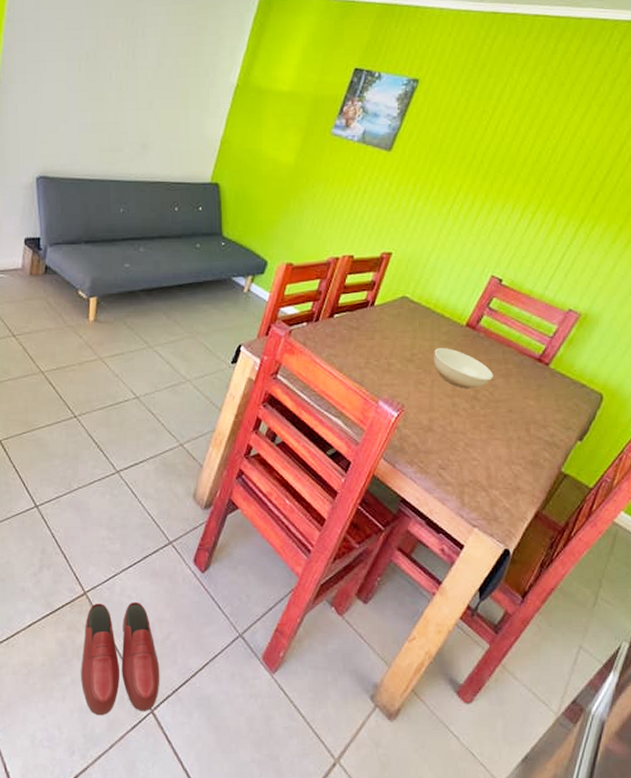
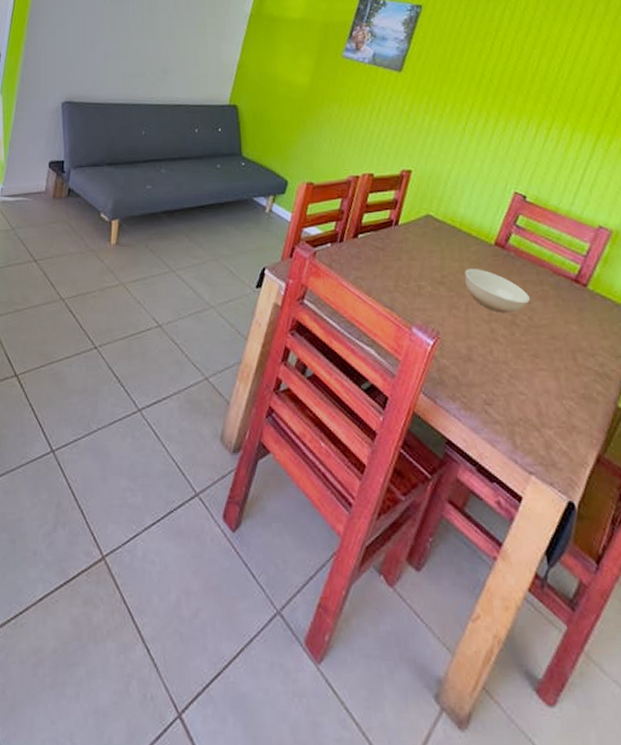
slippers: present [81,602,160,716] -> none [97,568,188,721]

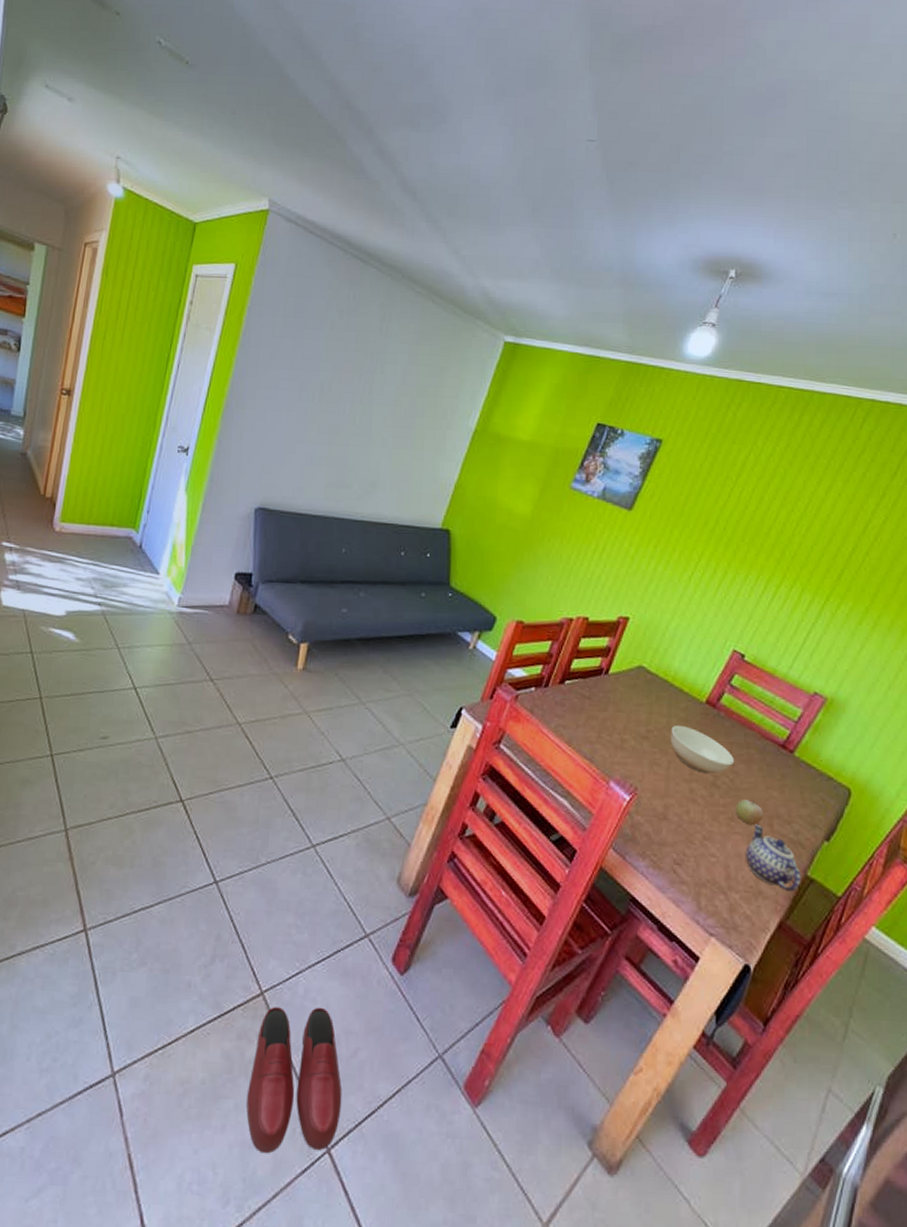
slippers: none [97,568,188,721] -> present [246,1007,342,1154]
fruit: none [537,336,567,360] -> present [736,799,764,825]
teapot: none [553,358,613,424] -> present [745,823,802,891]

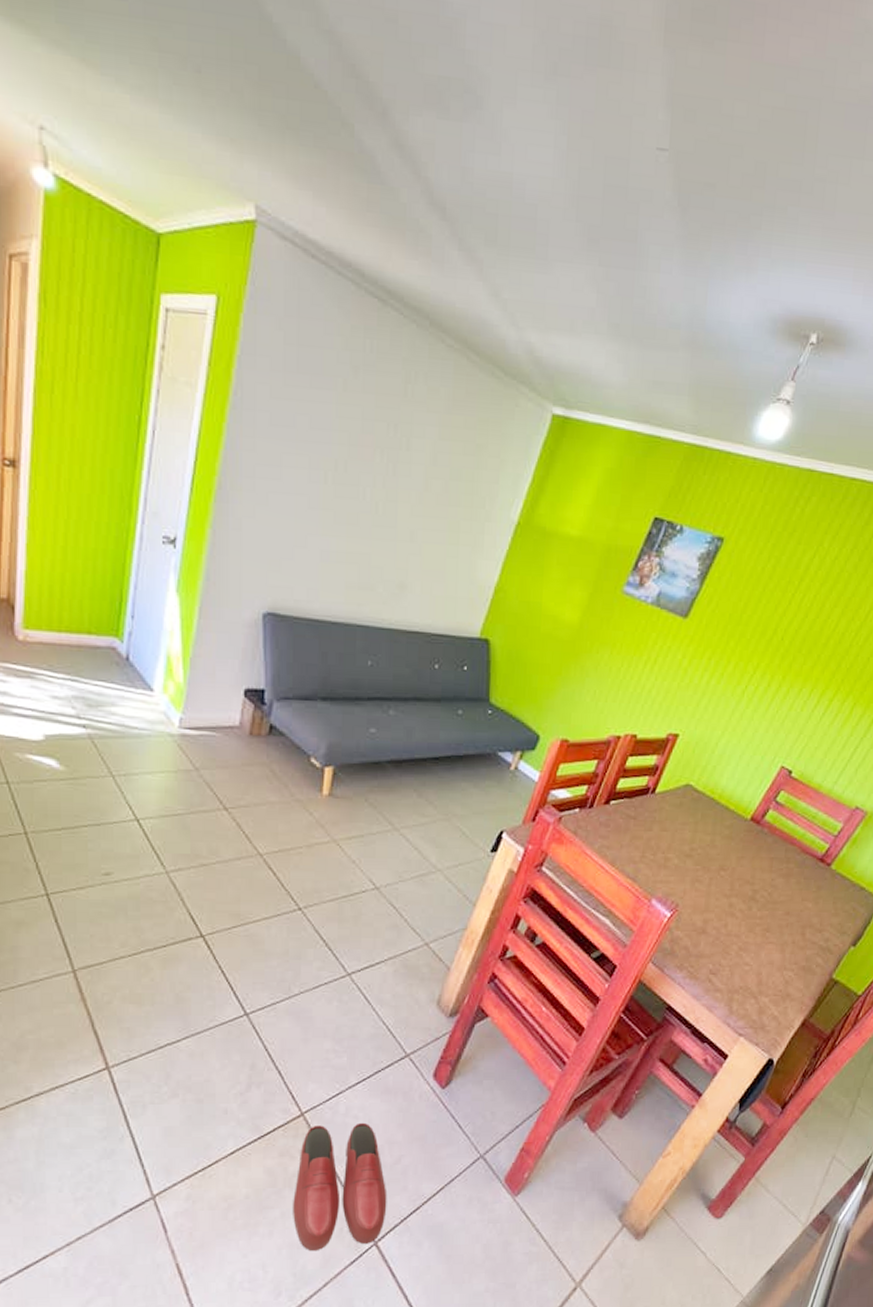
bowl: present [669,726,734,774] -> none [712,843,774,888]
fruit: present [736,799,764,825] -> none [771,912,798,934]
teapot: present [745,823,802,891] -> none [776,933,827,993]

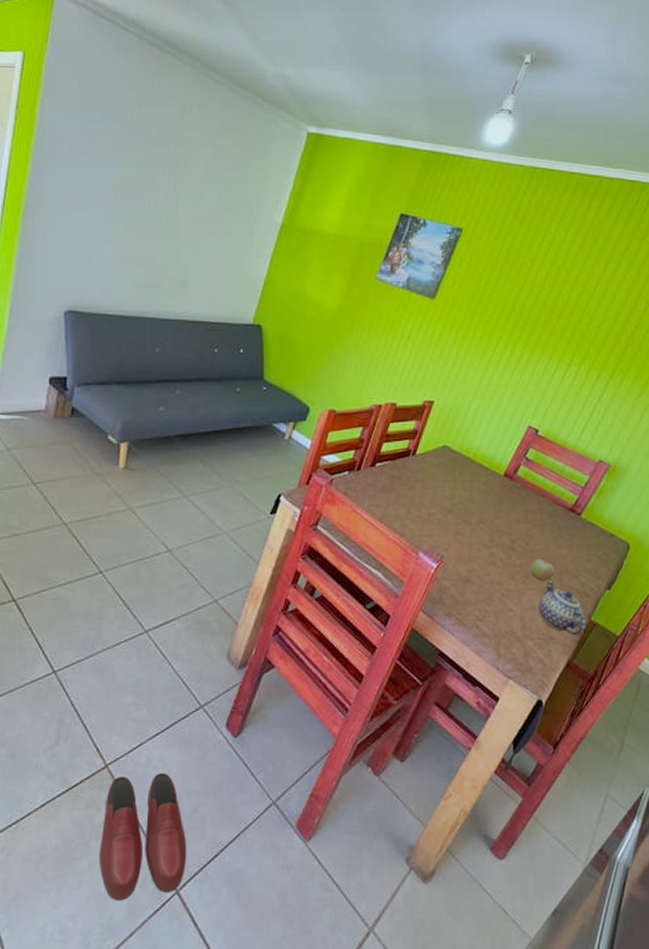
fruit: none [771,912,798,934] -> present [530,559,555,581]
teapot: none [776,933,827,993] -> present [538,579,586,635]

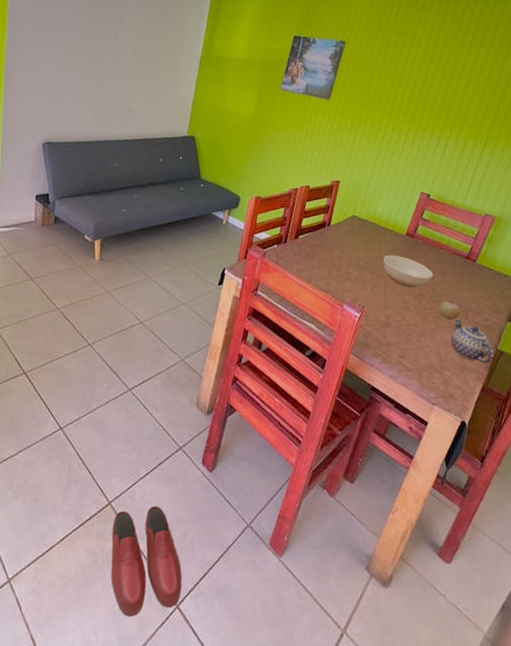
bowl: none [472,498,529,539] -> present [383,255,433,288]

